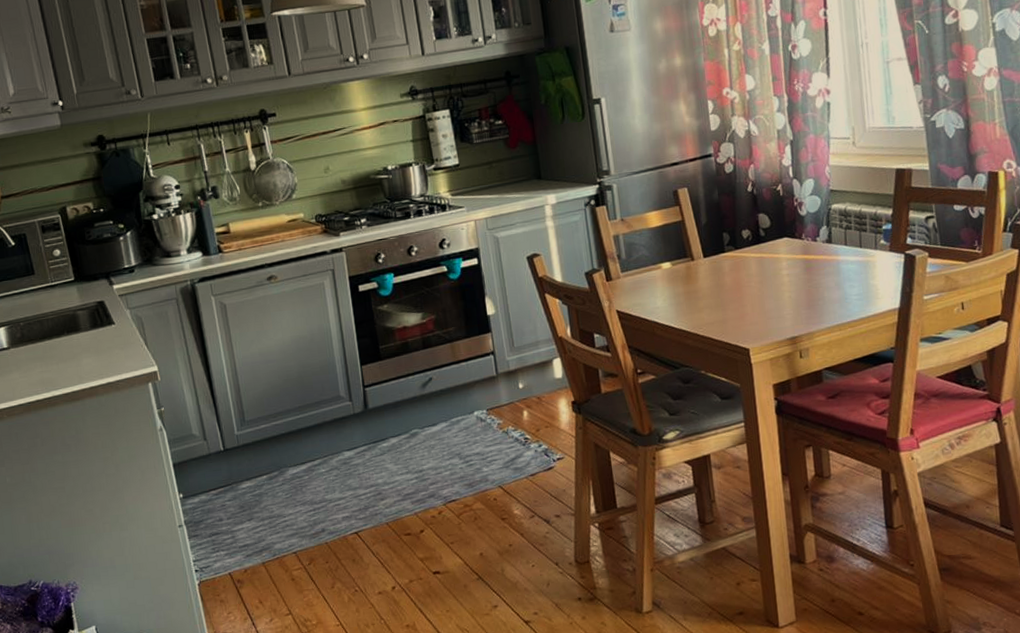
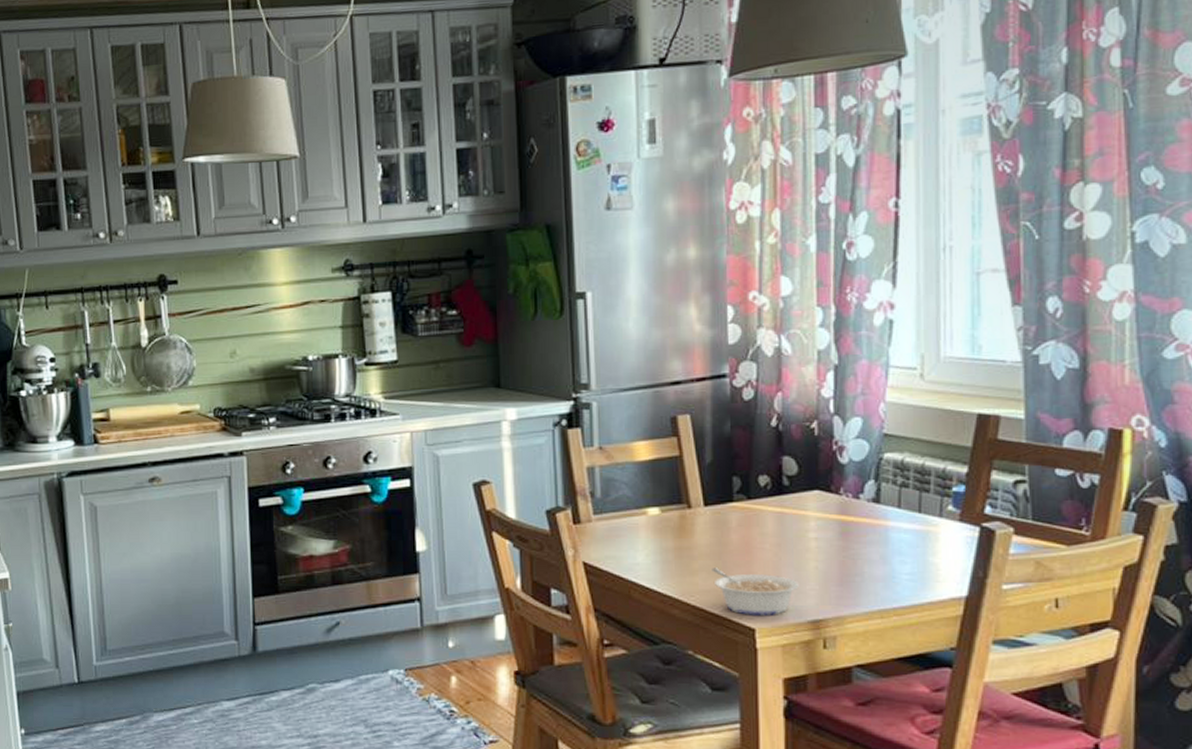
legume: none [713,304,778,339] -> present [712,568,799,615]

